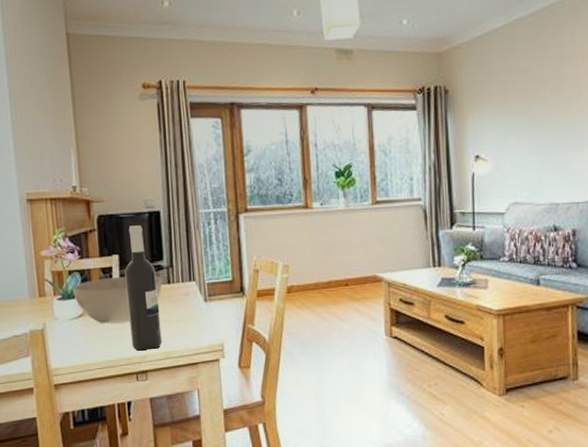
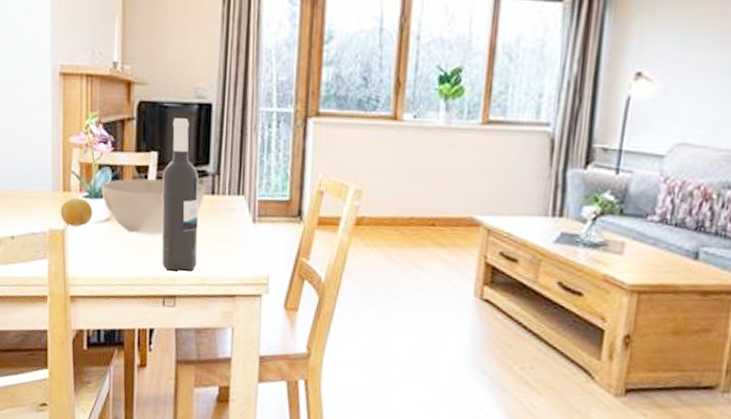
fruit: none [38,300,68,326] -> present [60,197,93,227]

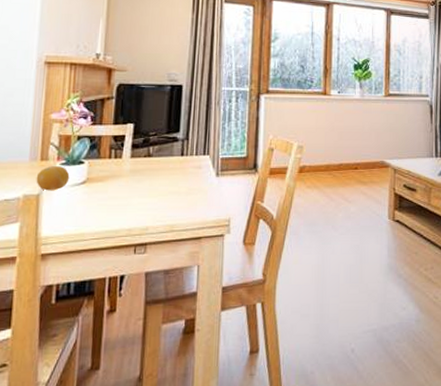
bowl: present [101,178,207,235] -> none [79,145,177,193]
wine bottle: present [161,118,199,272] -> none [134,97,170,222]

